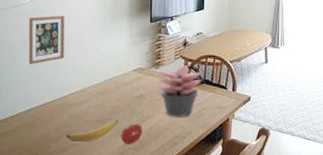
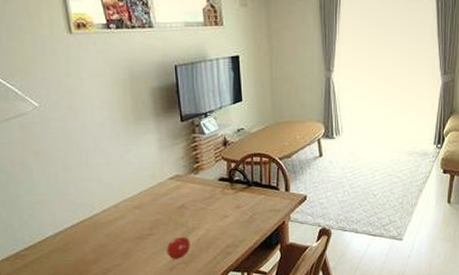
picture frame: present [28,15,65,65] -> none [35,122,88,183]
banana: present [66,120,119,142] -> none [105,234,162,263]
succulent plant: present [157,65,202,118] -> none [198,167,249,226]

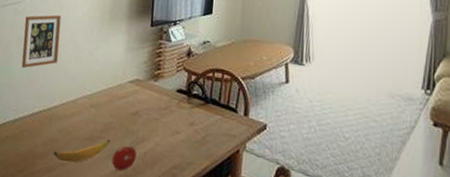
picture frame: none [35,122,88,183] -> present [21,14,62,69]
banana: none [105,234,162,263] -> present [53,139,111,163]

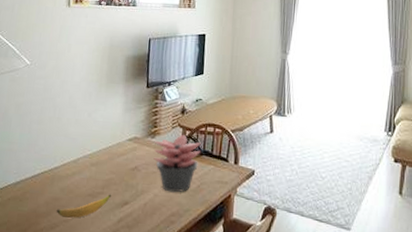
picture frame: present [21,14,62,69] -> none [21,80,60,133]
fruit: present [111,146,137,171] -> none [113,198,137,222]
succulent plant: none [156,79,208,143] -> present [153,134,201,193]

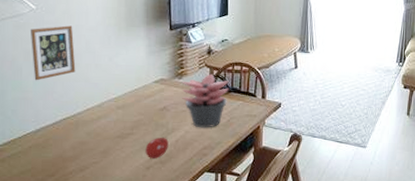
picture frame: none [21,80,60,133] -> present [30,25,76,81]
banana: present [56,194,112,218] -> none [84,134,142,160]
fruit: none [113,198,137,222] -> present [145,137,169,158]

